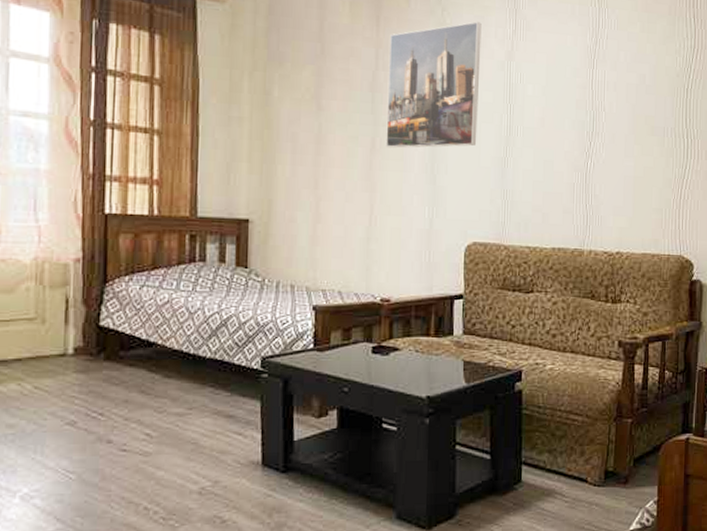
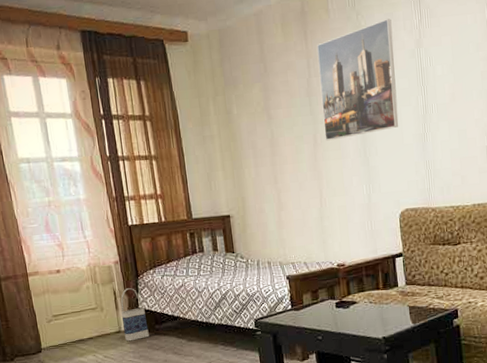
bag: none [71,297,109,370] -> present [121,288,149,342]

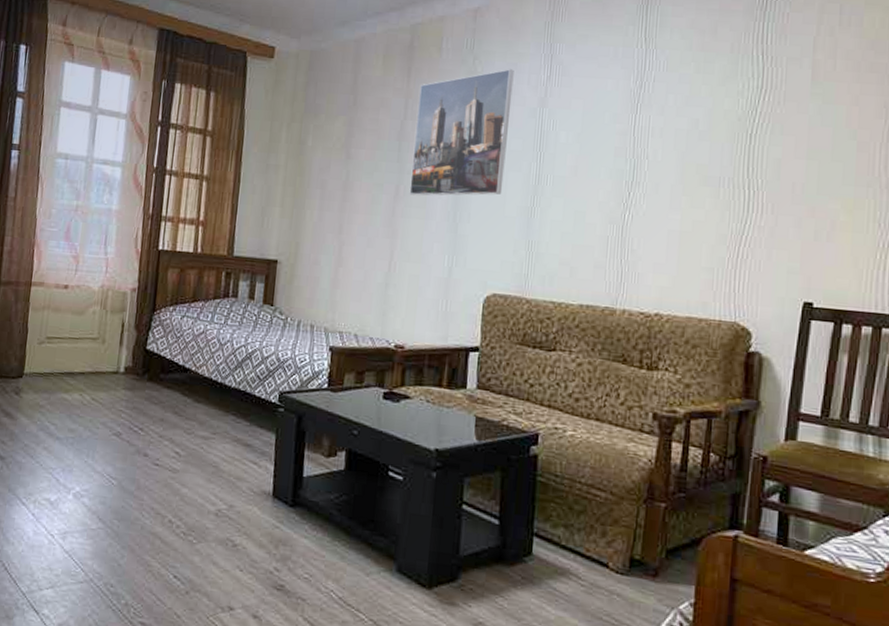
bag: present [121,288,149,342] -> none [121,323,153,387]

